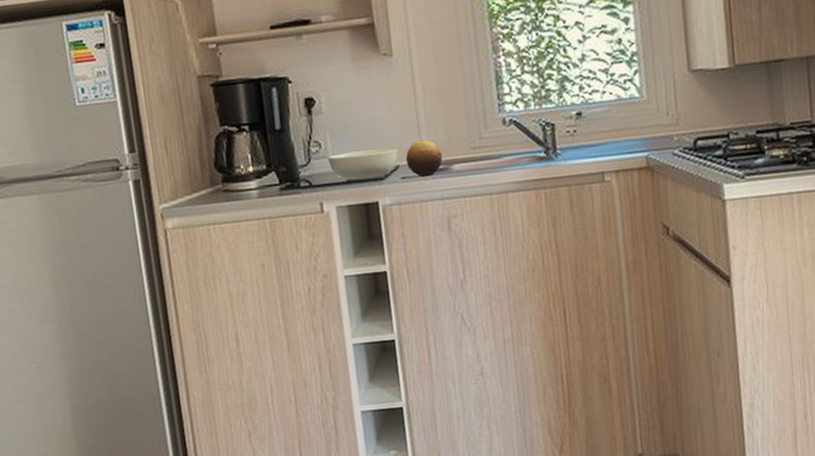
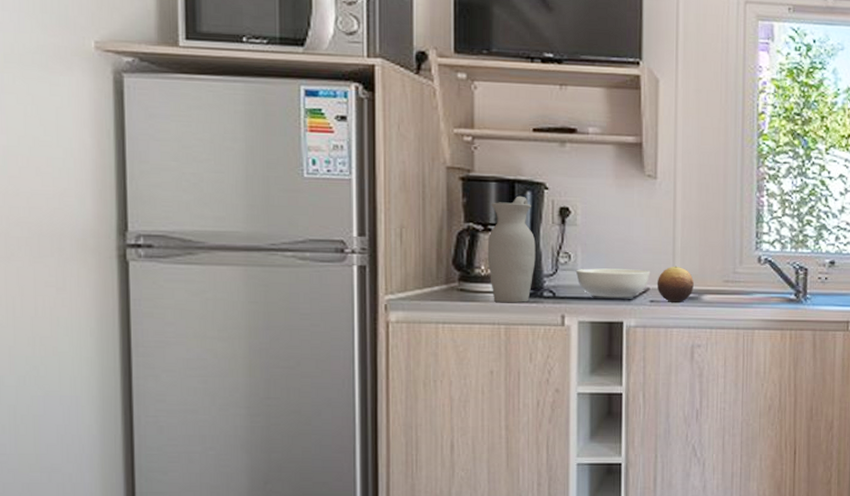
ceramic jug: none [241,93,290,198] -> present [487,195,536,303]

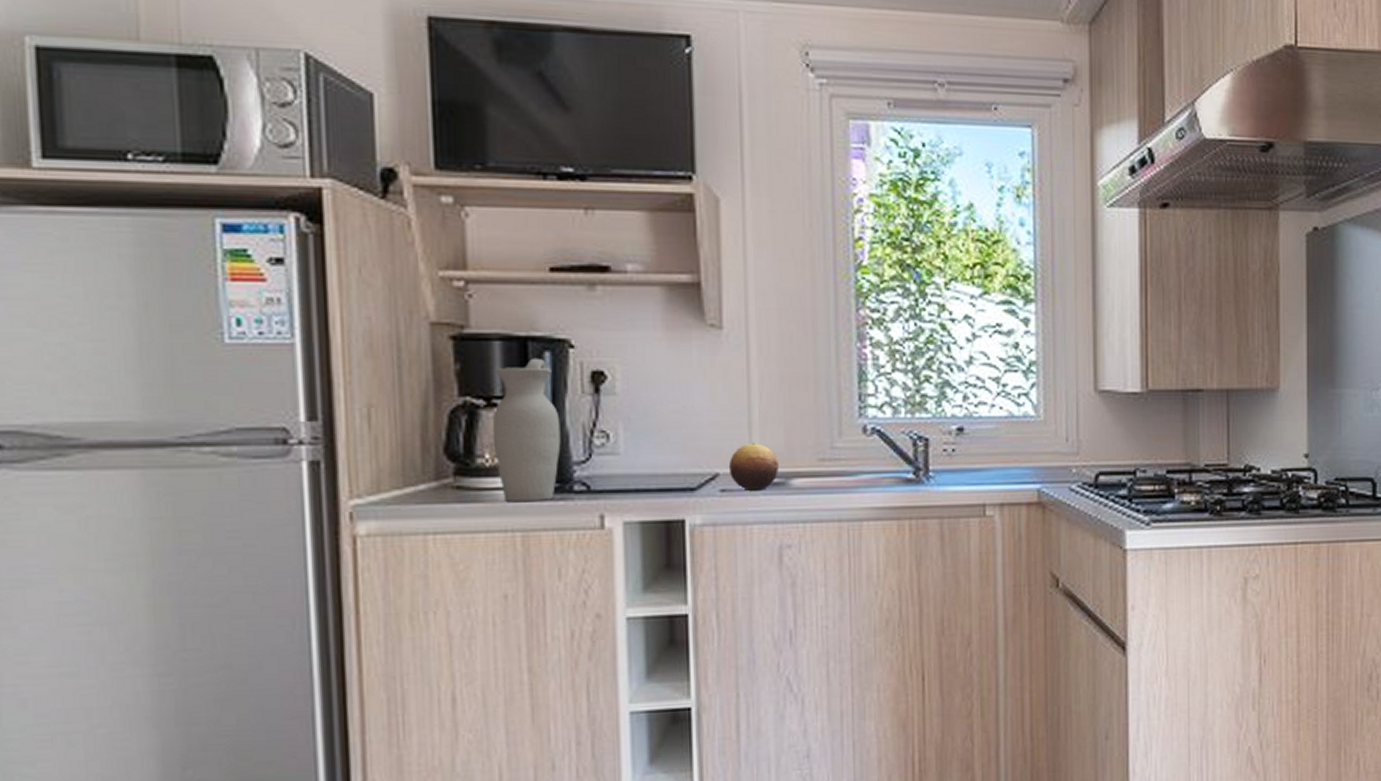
bowl: present [575,268,651,300] -> none [616,449,720,491]

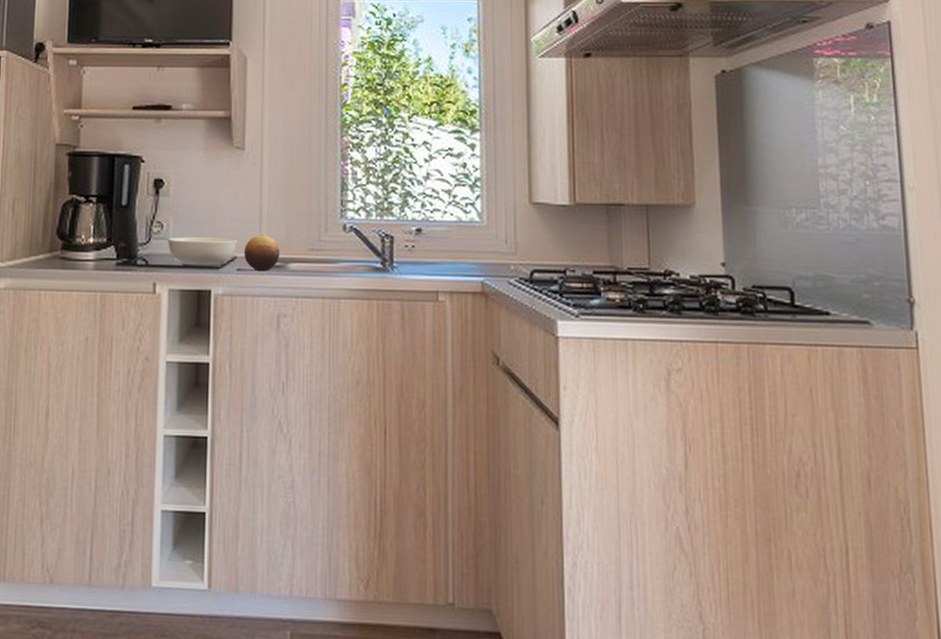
ceramic jug: present [492,357,561,503] -> none [87,169,132,271]
bowl: none [616,449,720,491] -> present [167,237,238,268]

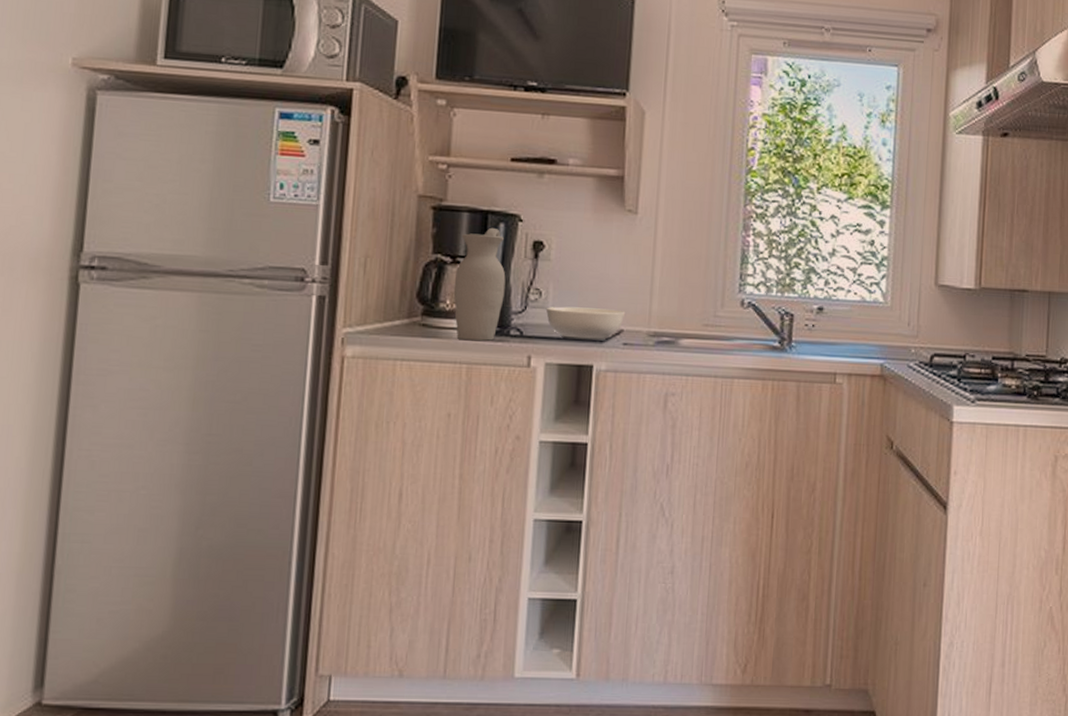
ceramic jug: none [87,169,132,271] -> present [453,227,506,341]
fruit: present [244,234,280,272] -> none [631,307,671,347]

